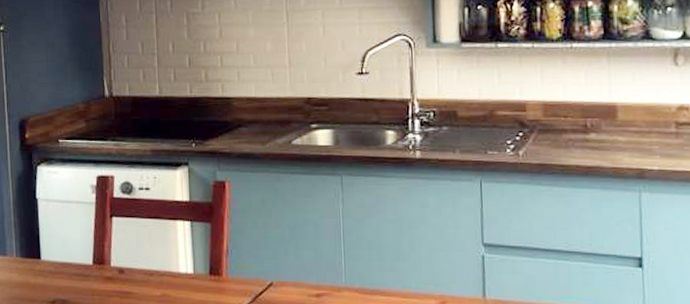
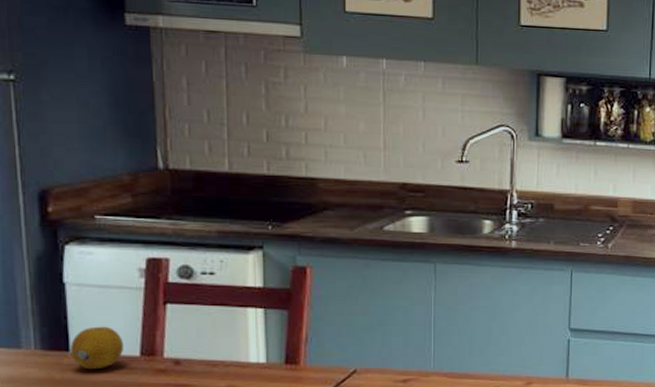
fruit: none [41,237,81,276] -> present [70,326,125,370]

